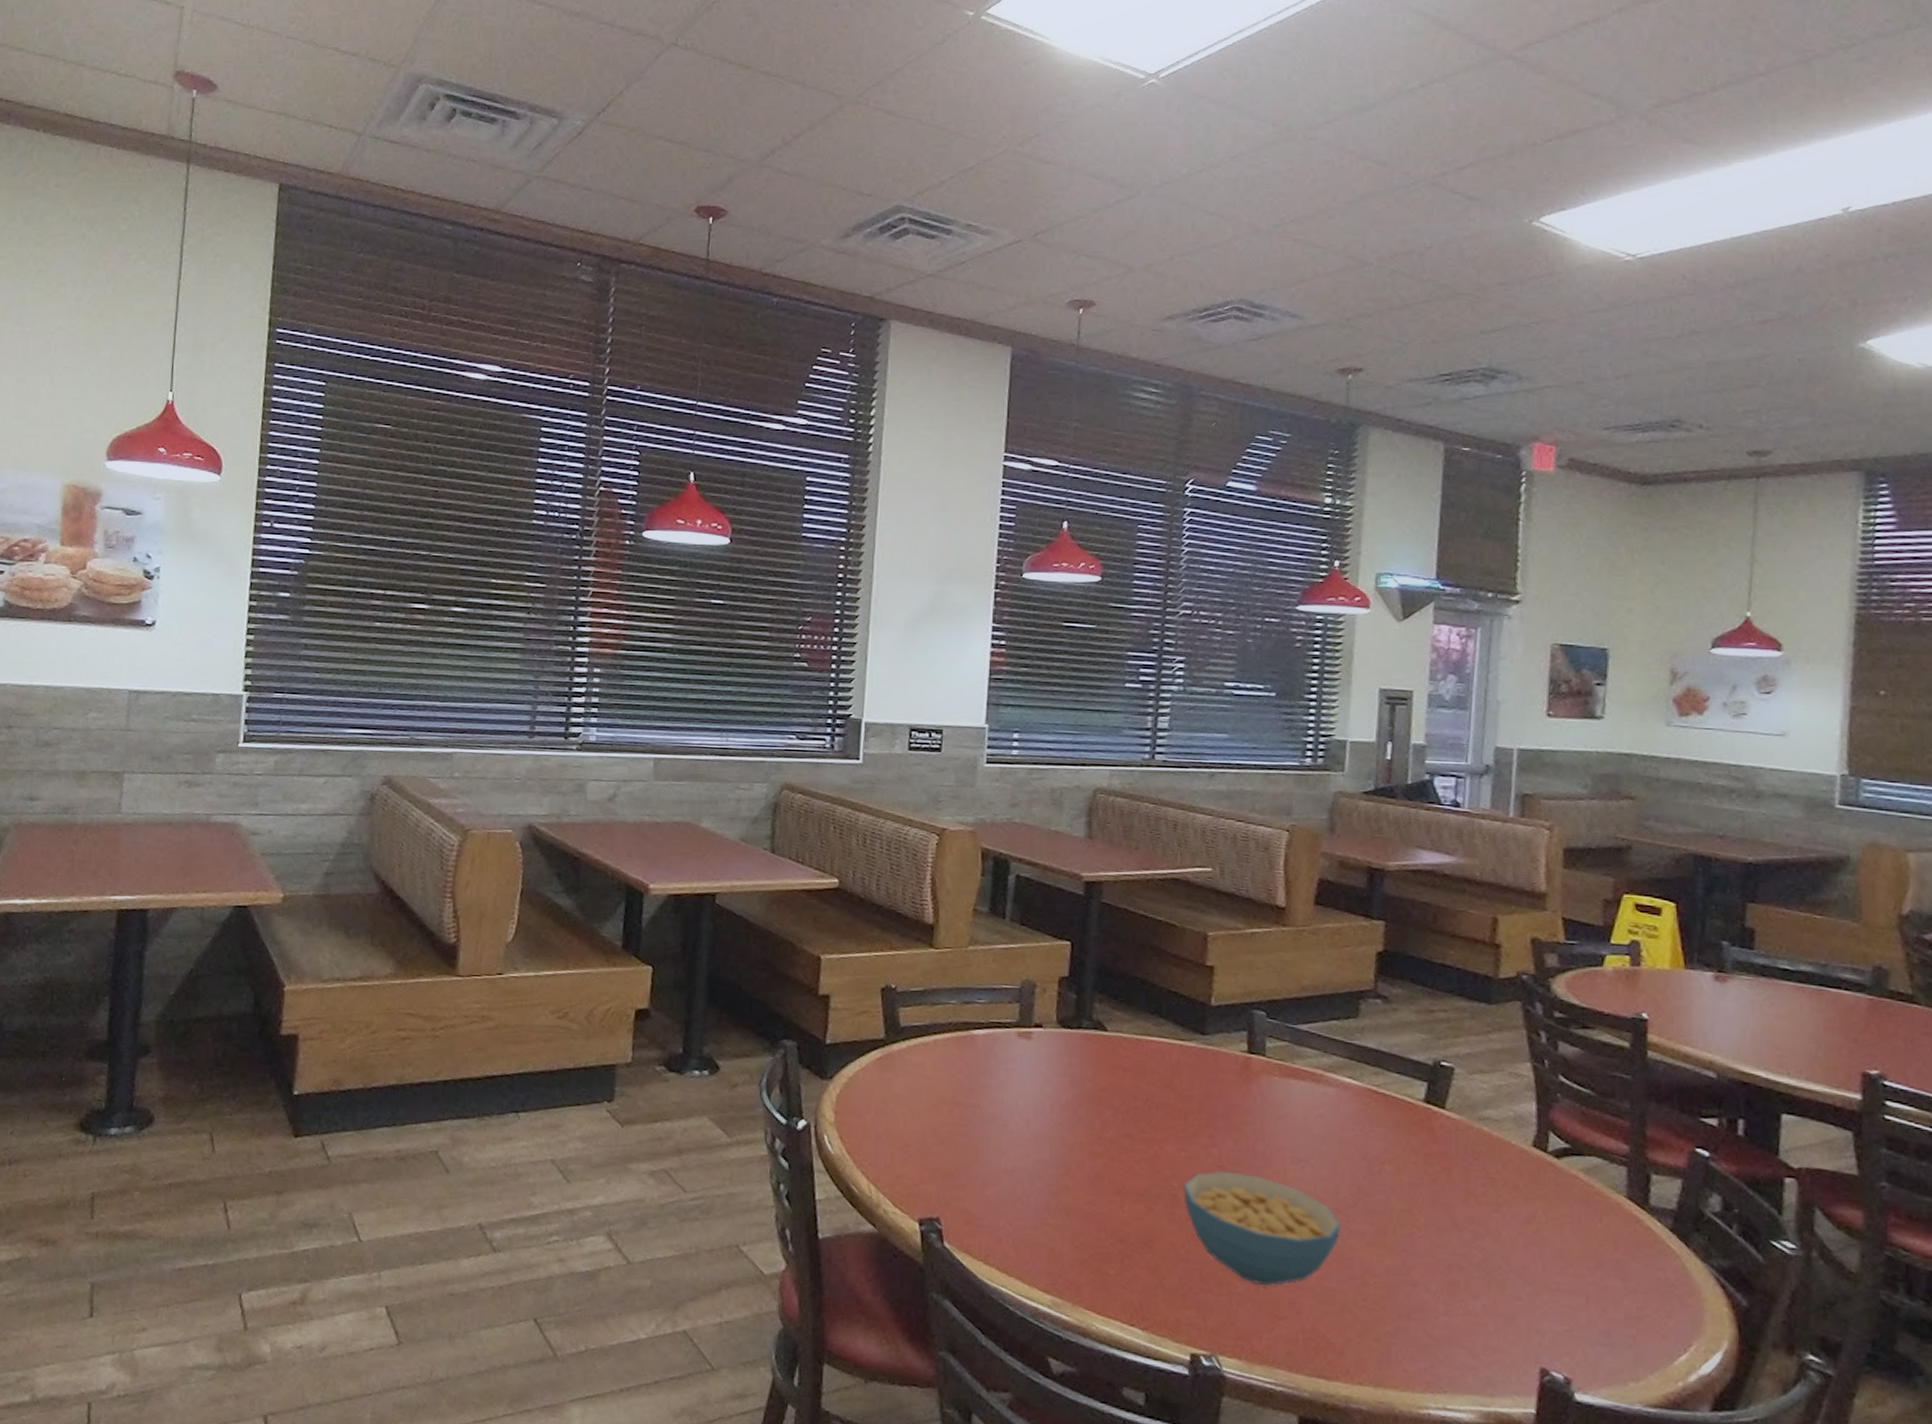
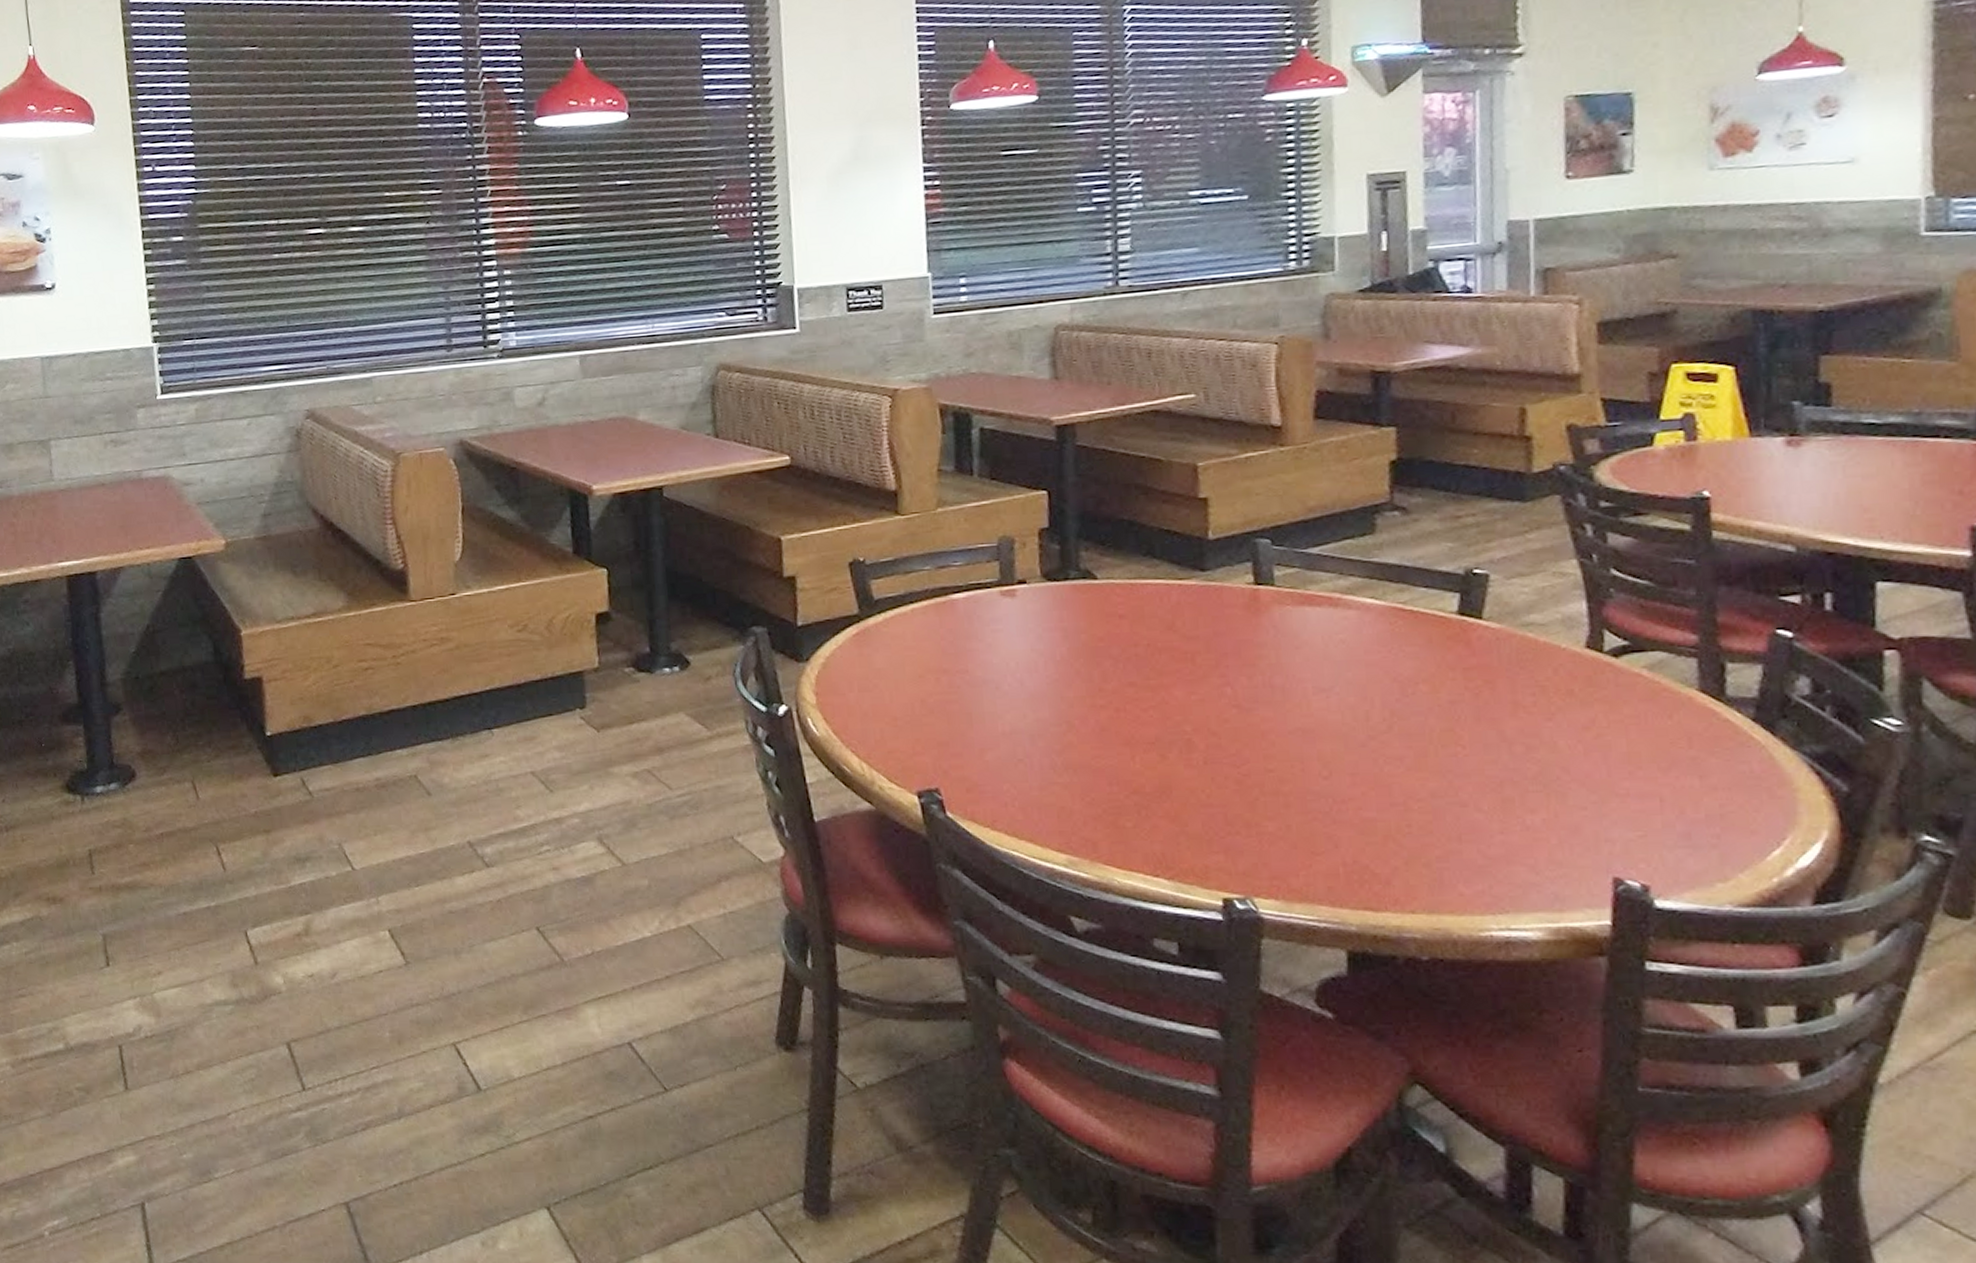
cereal bowl: present [1183,1171,1341,1286] -> none [1197,709,1376,822]

